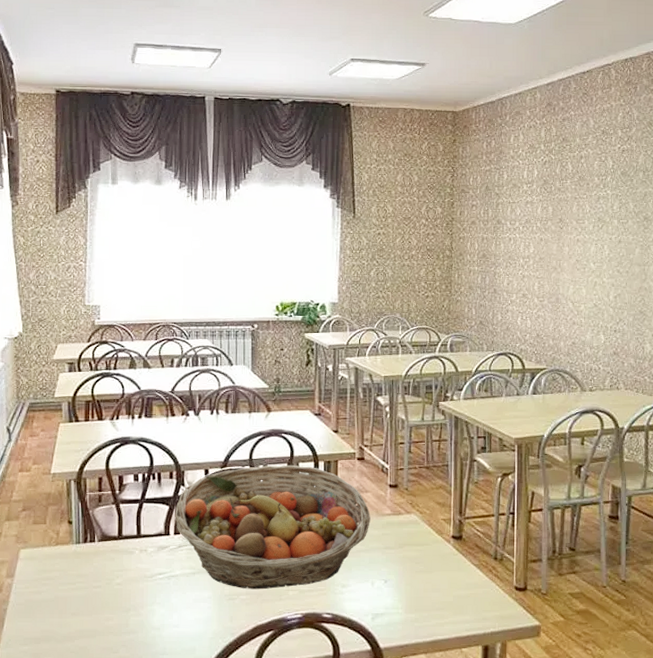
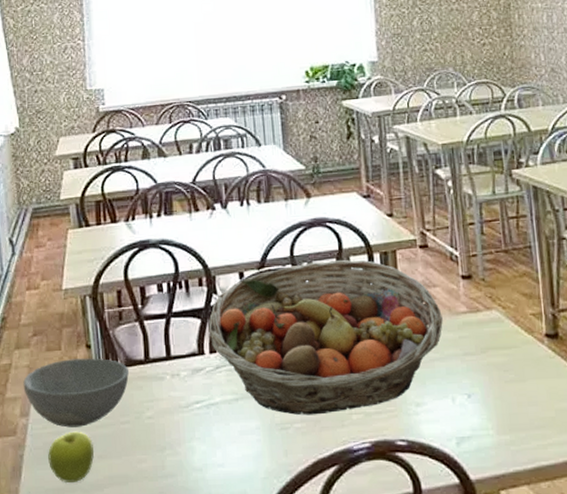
bowl: none [11,532,103,589] -> present [23,358,129,428]
fruit: none [28,592,68,633] -> present [48,431,94,483]

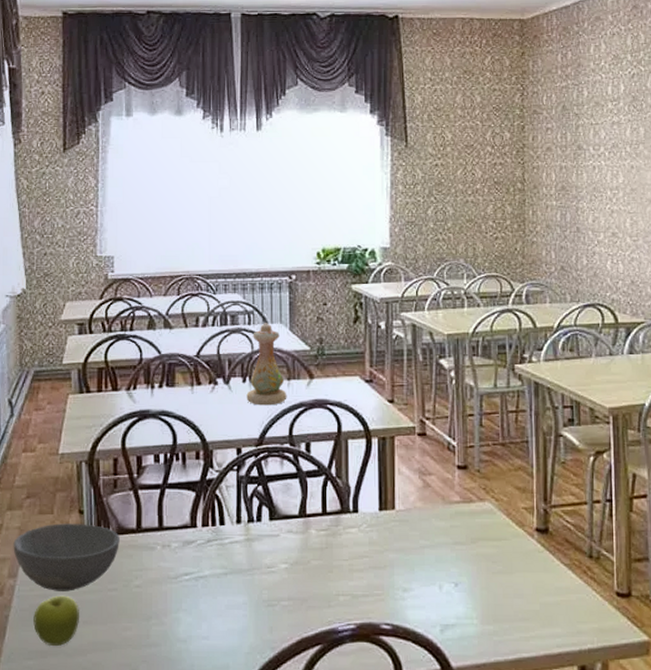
fruit basket: present [208,260,443,416] -> none [203,442,436,594]
vase: none [245,145,286,228] -> present [246,323,287,406]

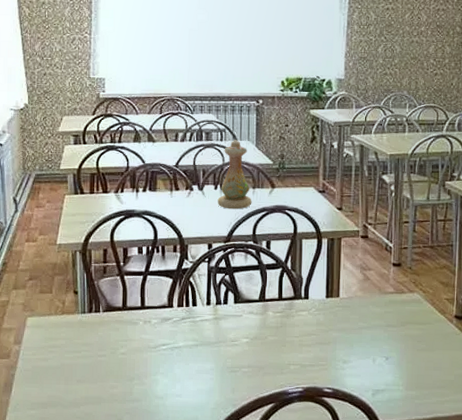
bowl: present [13,523,120,591] -> none [18,301,108,356]
fruit: present [33,595,79,646] -> none [35,359,74,399]

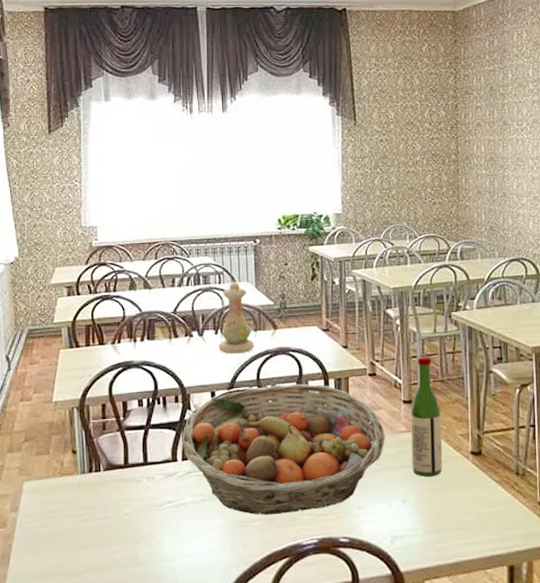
fruit basket: none [178,241,373,363] -> present [182,383,385,515]
wine bottle: none [397,222,429,337] -> present [410,356,443,477]

